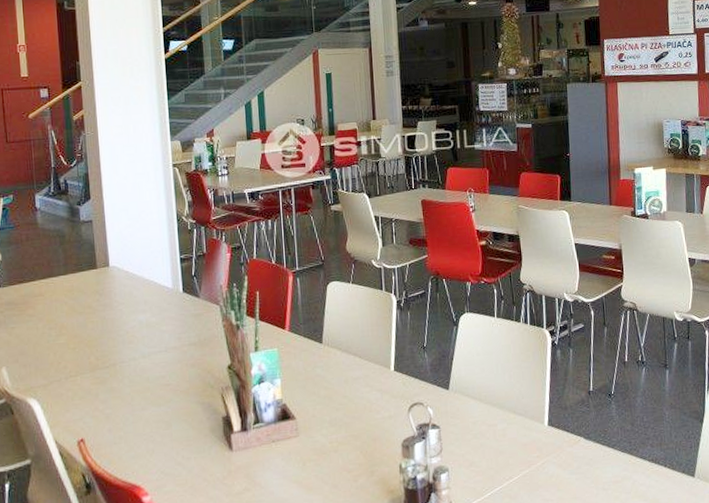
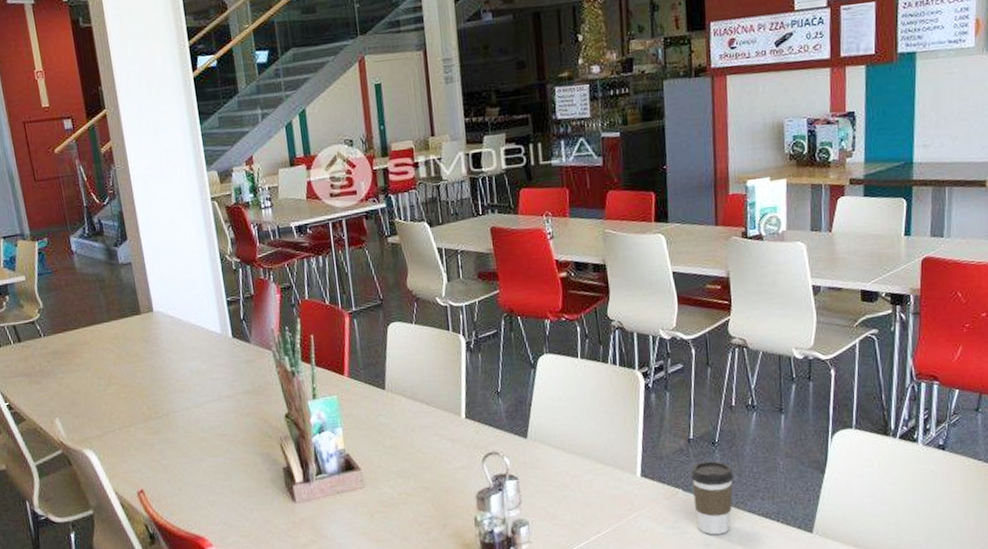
coffee cup: none [591,411,628,480] -> present [691,461,734,535]

